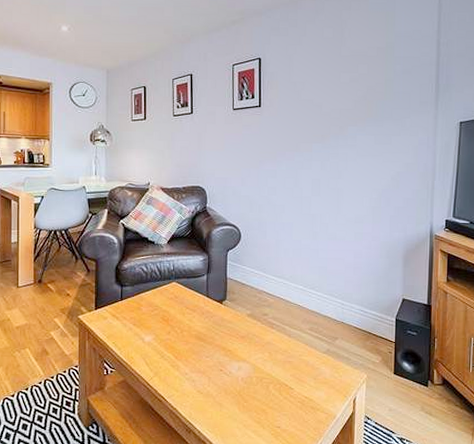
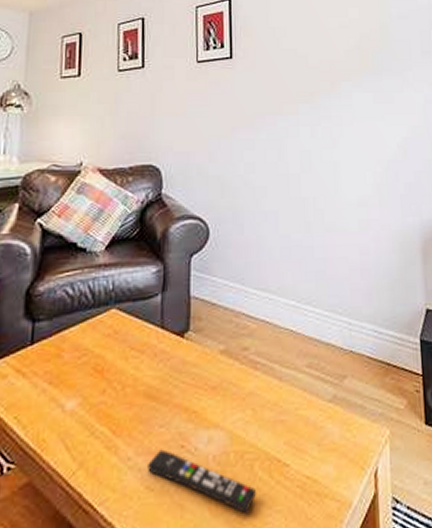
remote control: none [198,370,271,414] -> present [148,449,257,515]

